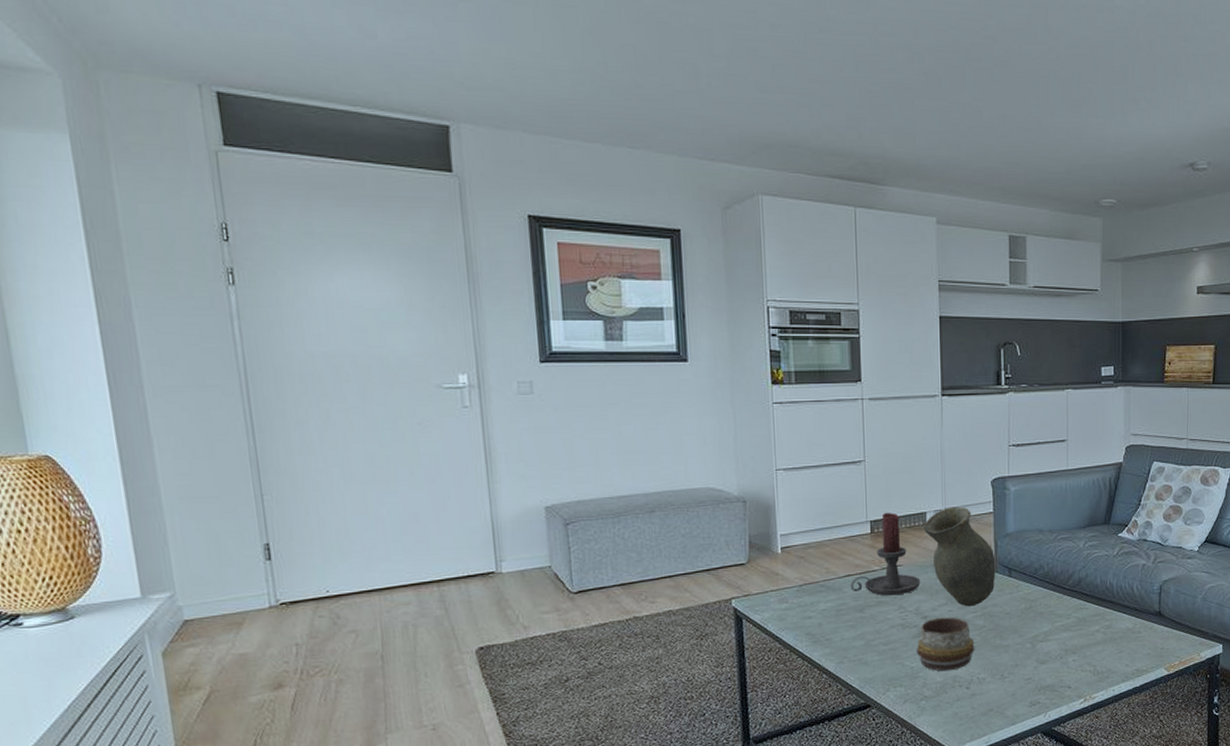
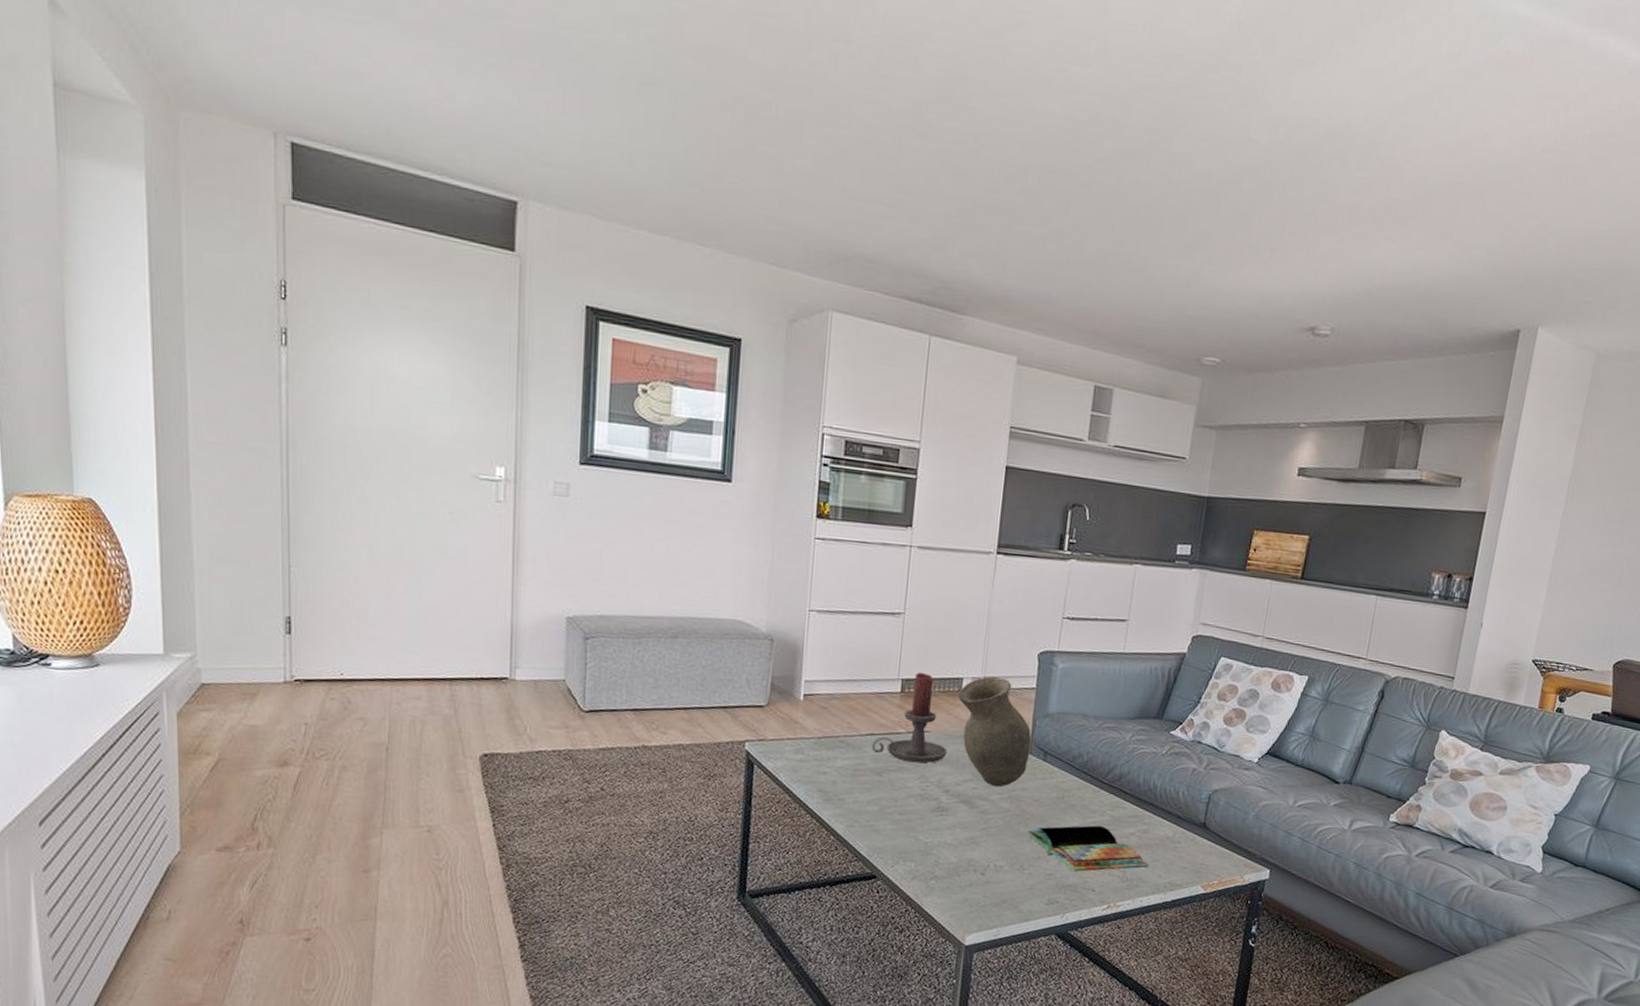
decorative bowl: present [916,617,975,672] -> none [932,793,997,853]
book: none [1002,628,1116,673] -> present [1026,825,1149,872]

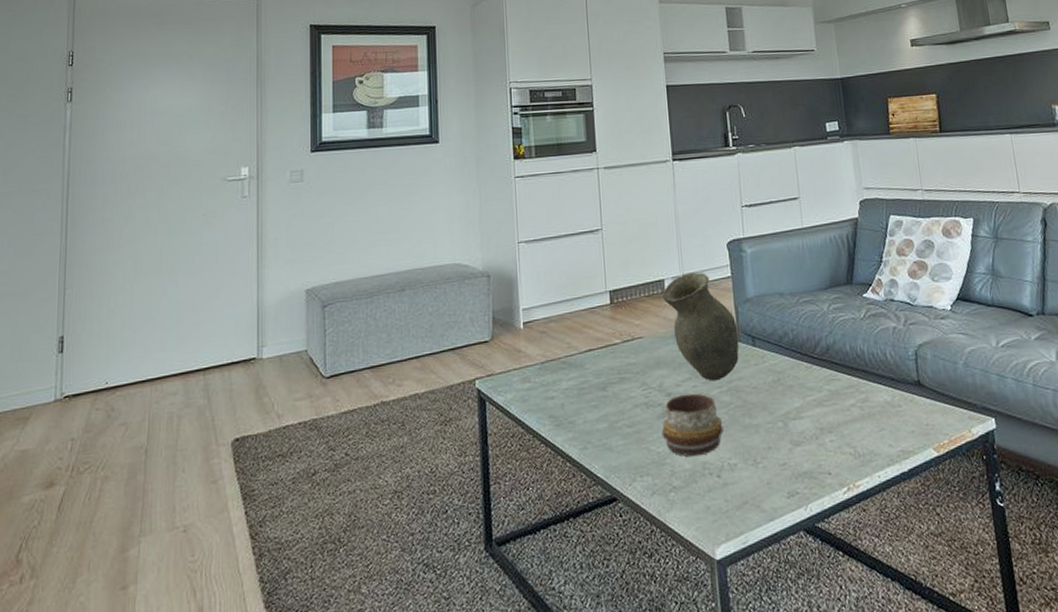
candle holder: present [872,672,948,763] -> none [592,281,663,372]
decorative bowl: none [932,793,997,853] -> present [661,393,724,457]
book: present [1026,825,1149,872] -> none [751,403,877,456]

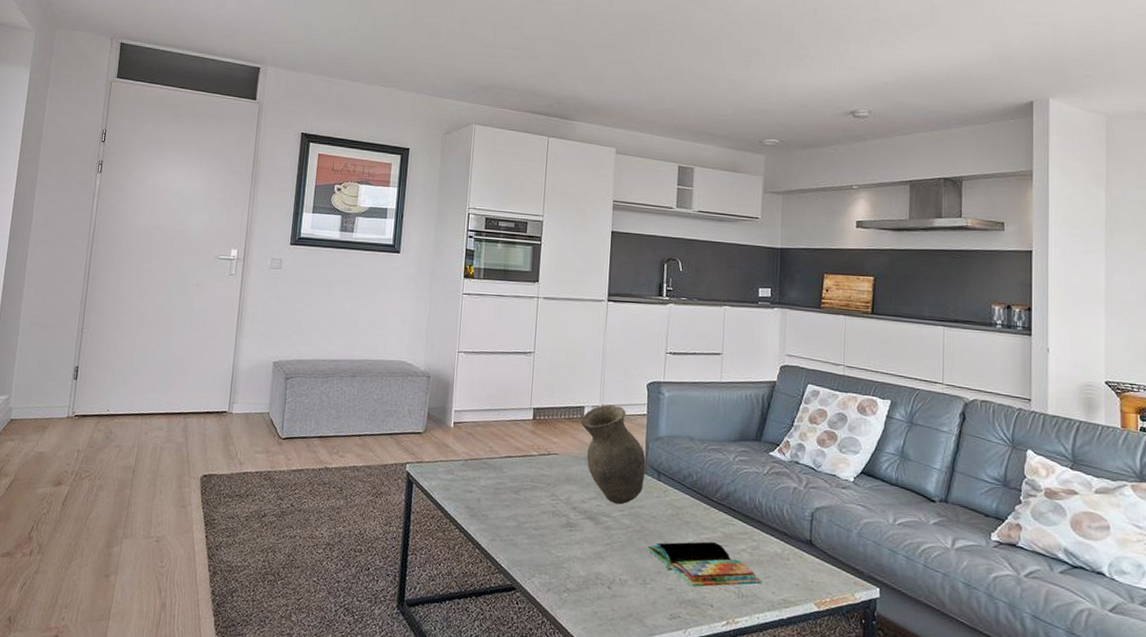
decorative bowl: present [661,393,724,457] -> none [563,510,620,567]
book: none [751,403,877,456] -> present [646,541,762,587]

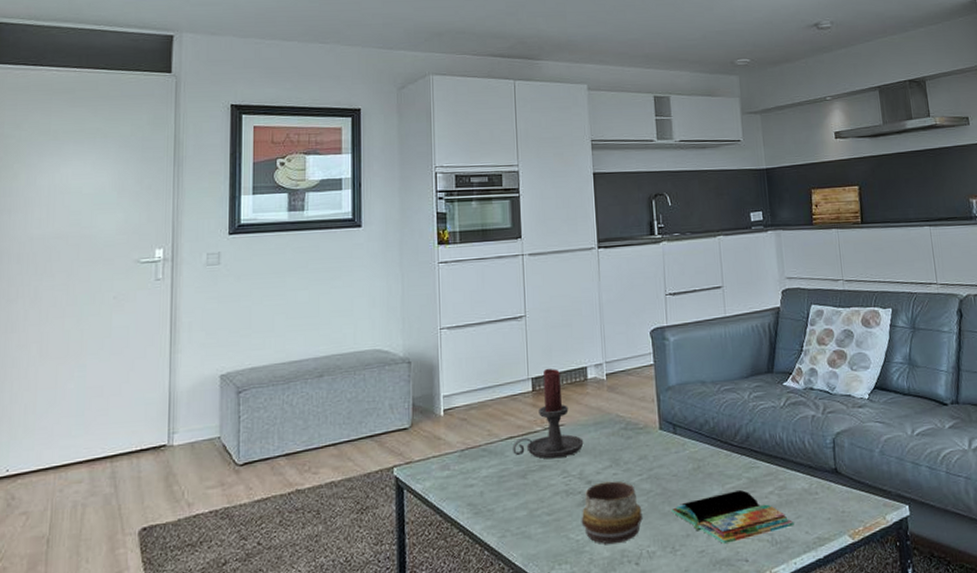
candle holder: none [510,401,574,483] -> present [512,368,584,459]
decorative bowl: none [563,510,620,567] -> present [581,481,643,545]
vase: present [581,404,646,505] -> none [584,359,660,469]

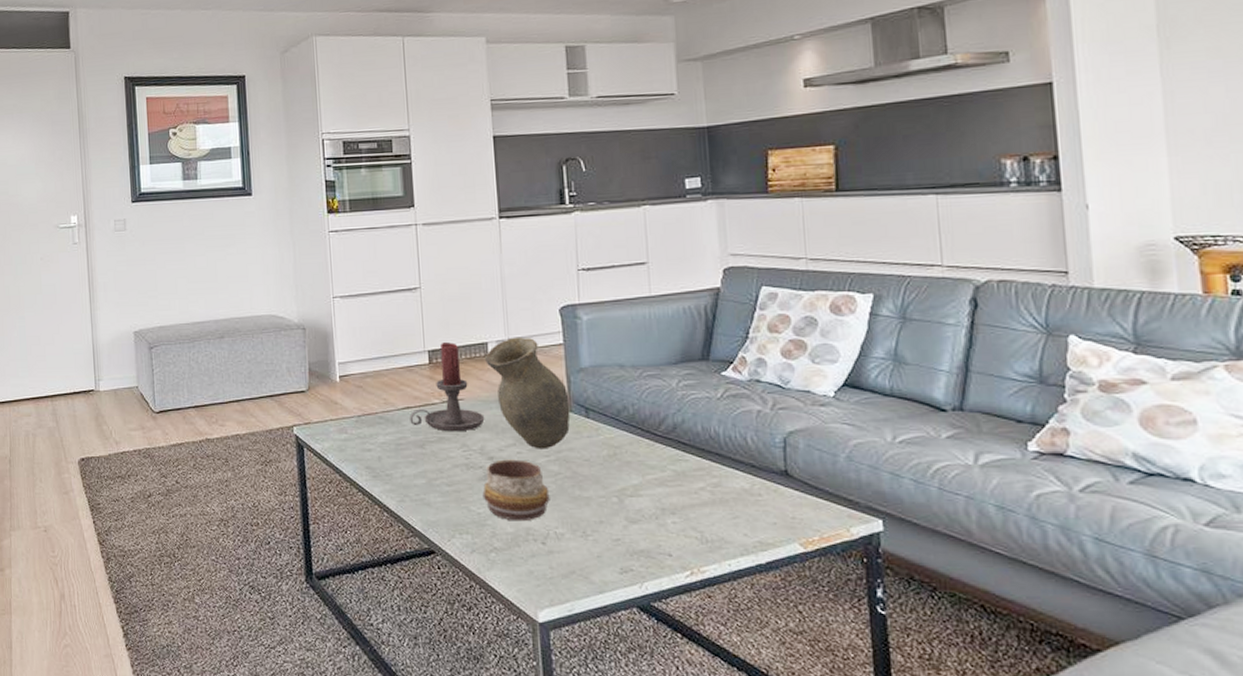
vase: none [584,359,660,469] -> present [485,337,571,449]
book: present [671,490,794,544] -> none [582,483,730,535]

